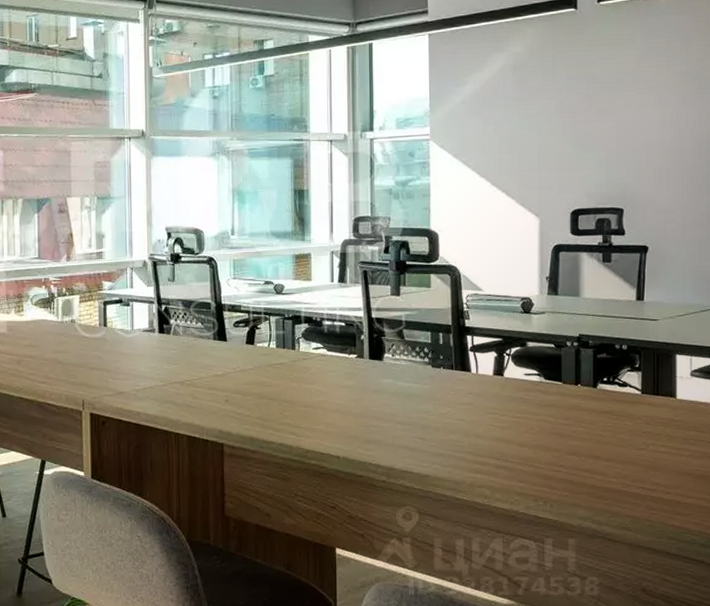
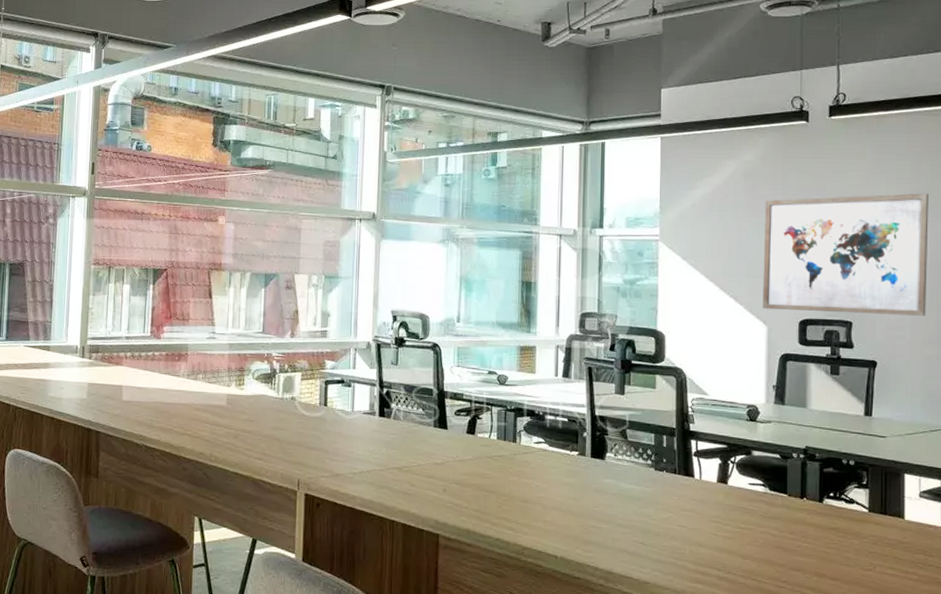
wall art: none [534,74,698,202] -> present [763,193,929,316]

